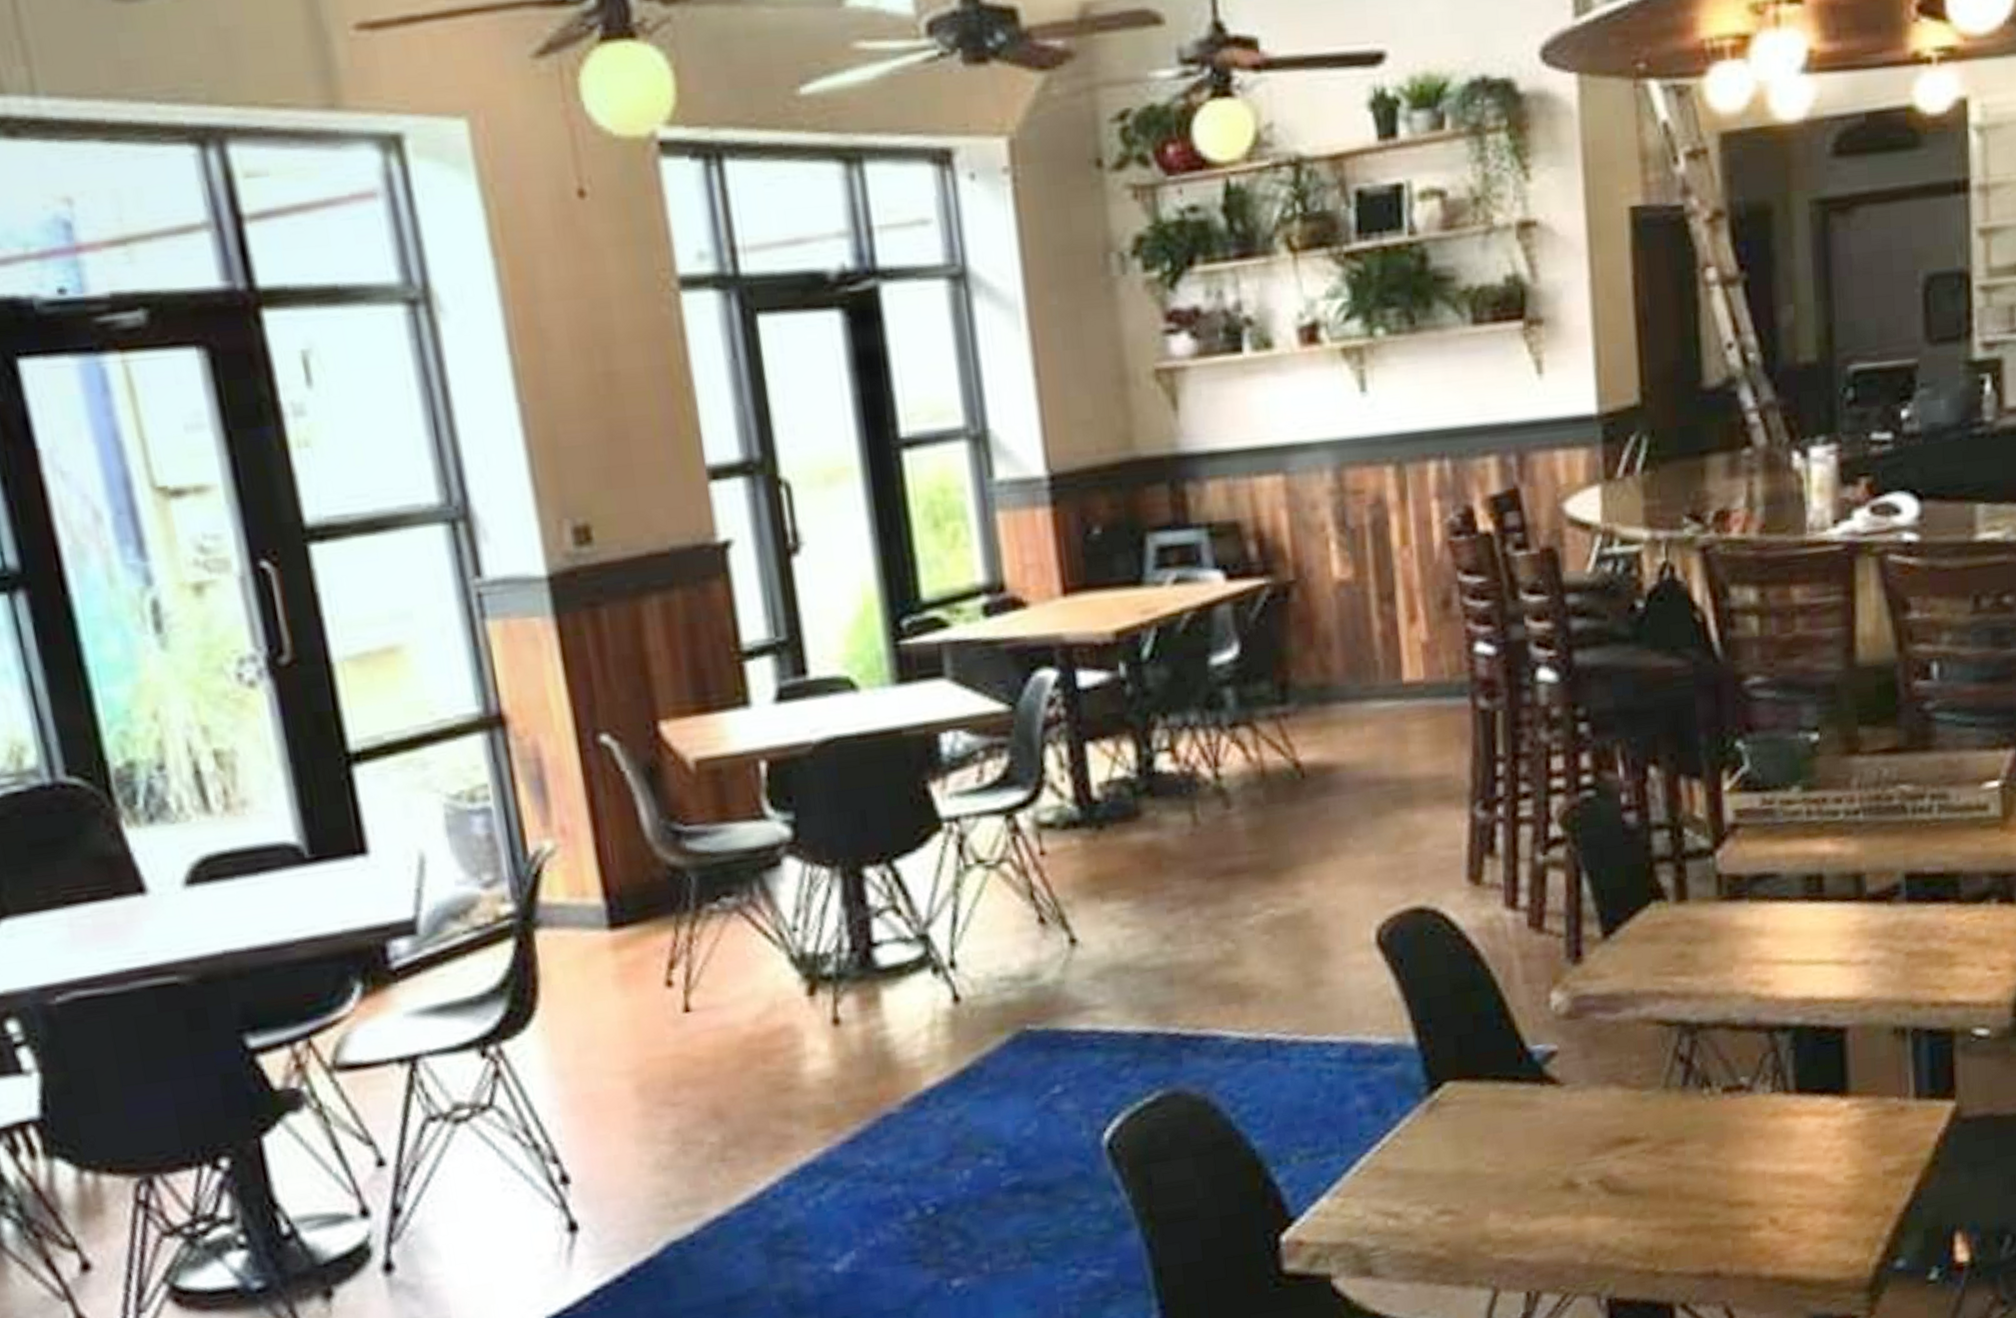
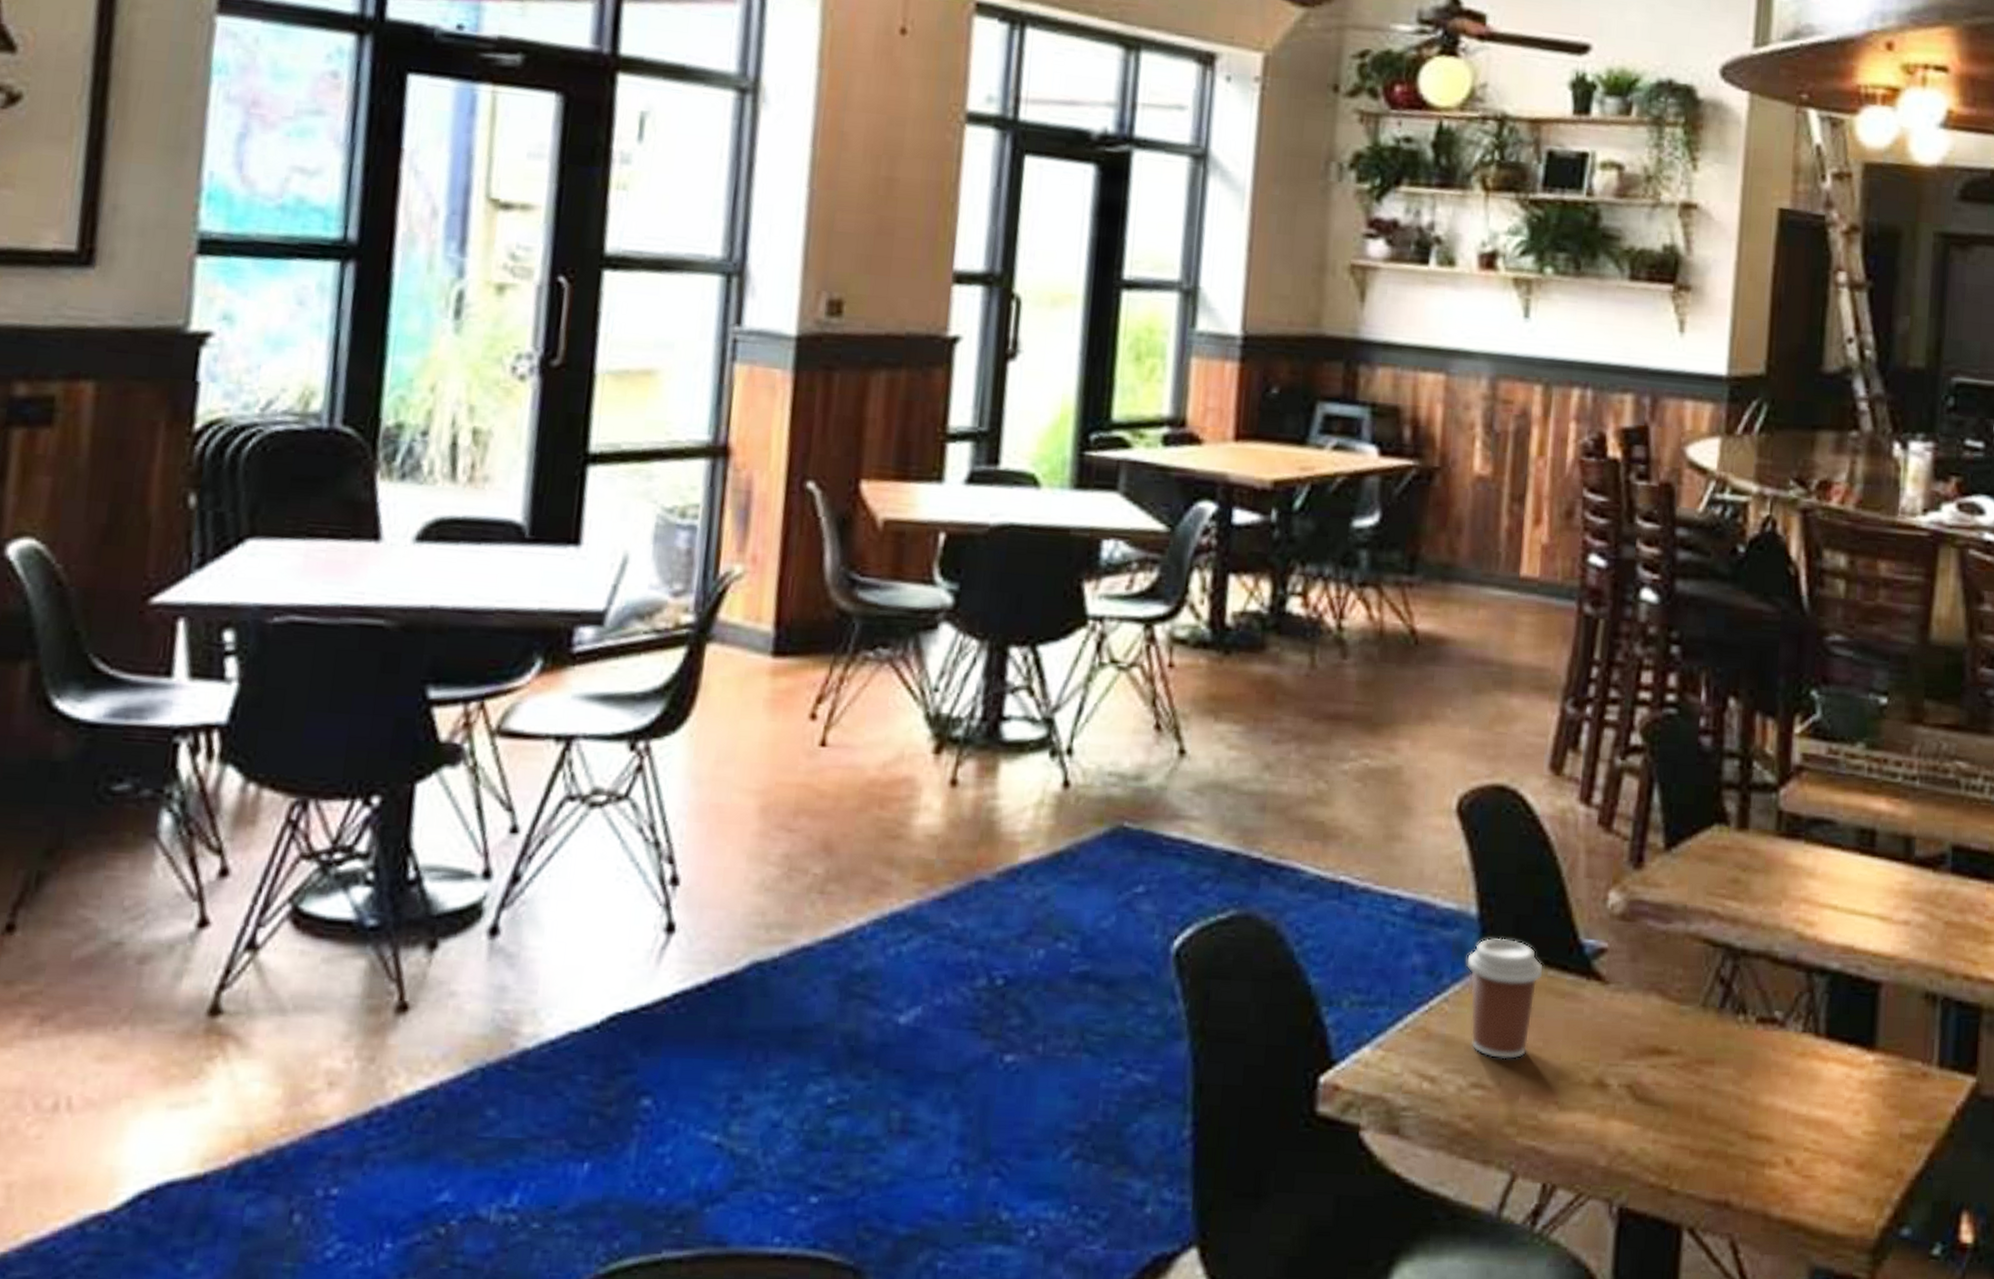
coffee cup: none [1412,1060,1495,1183] -> present [1466,937,1544,1060]

